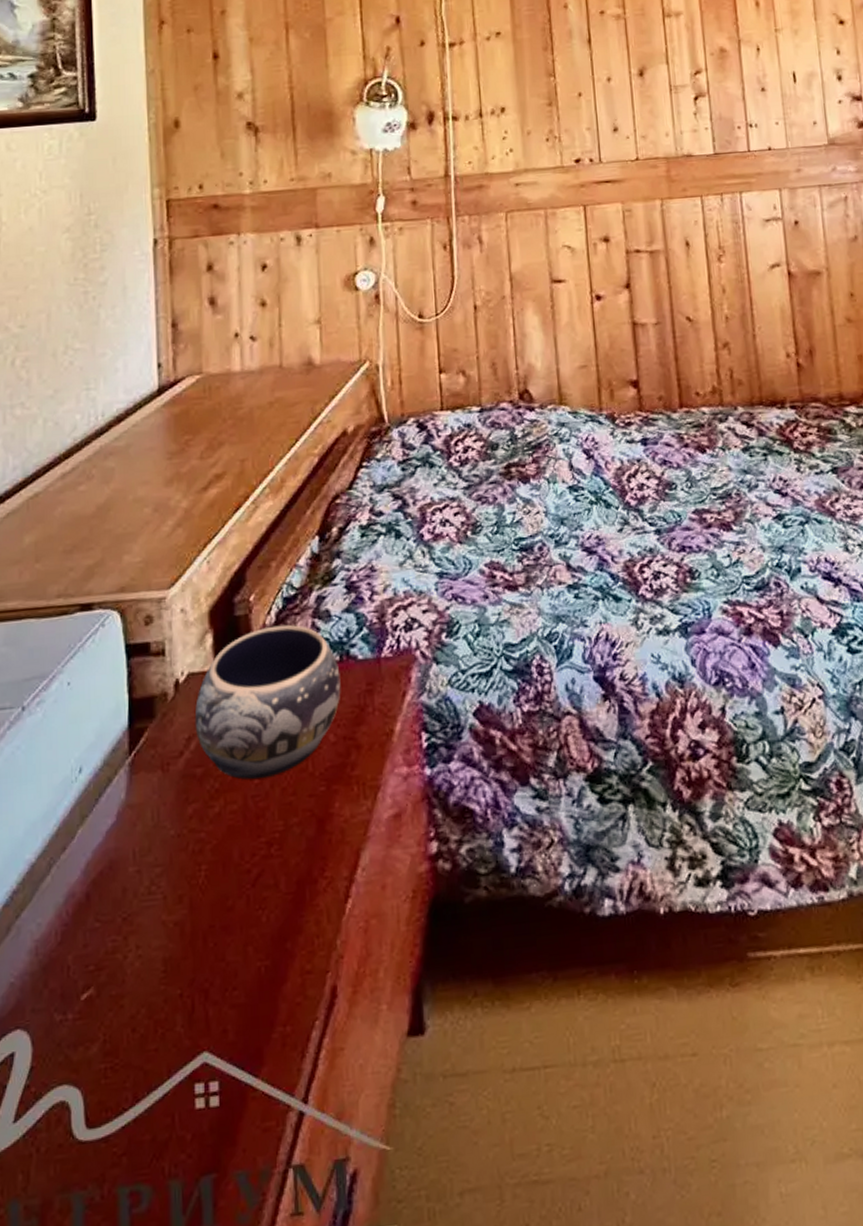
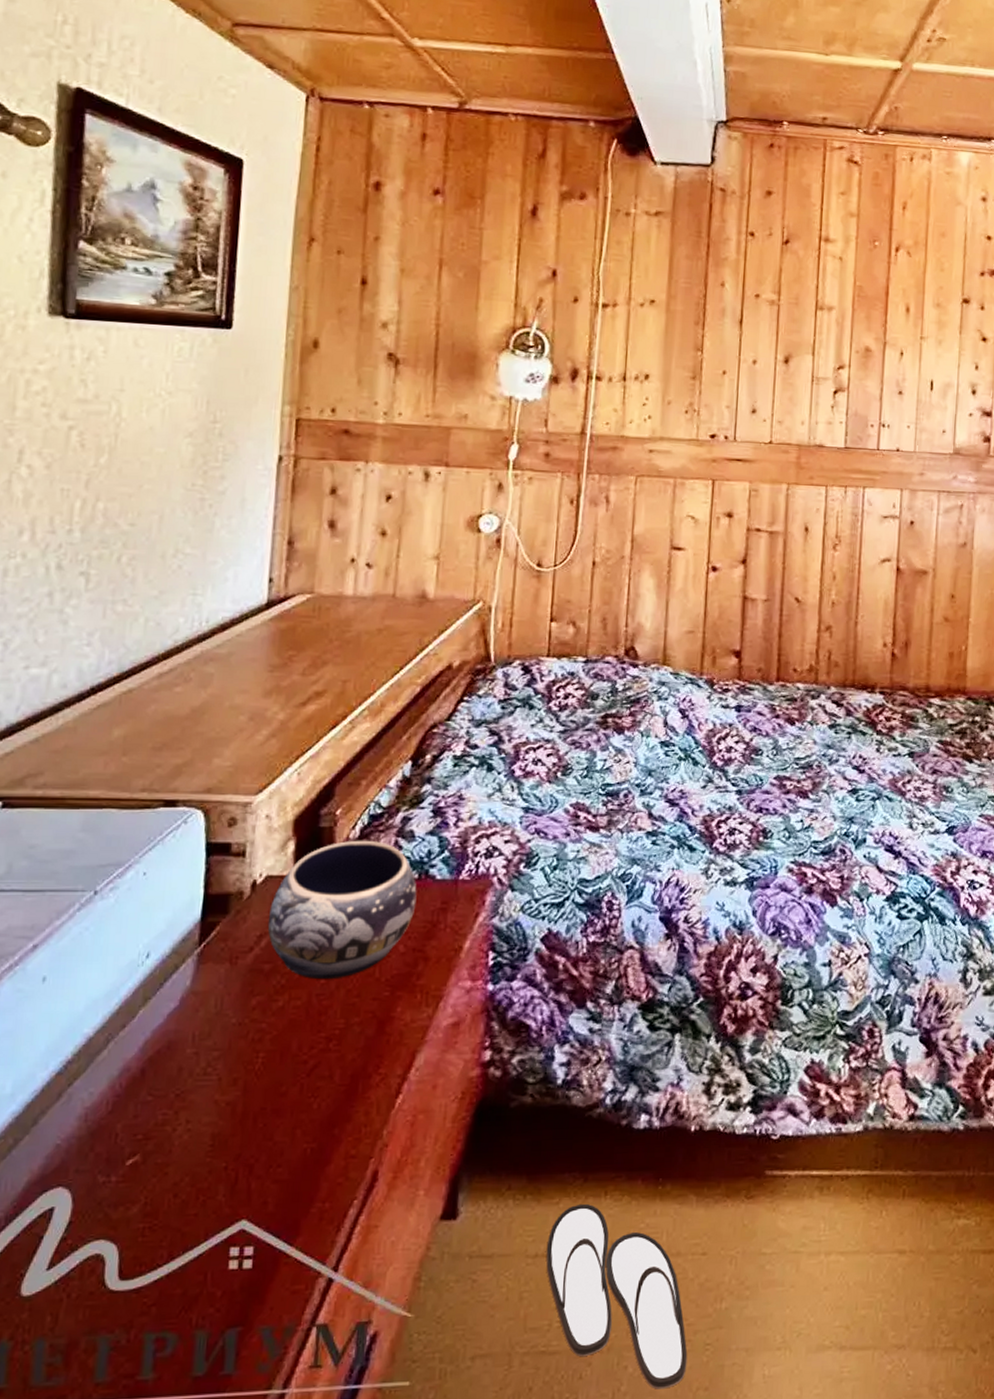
slippers: none [523,1006,694,1218] -> present [546,1203,688,1389]

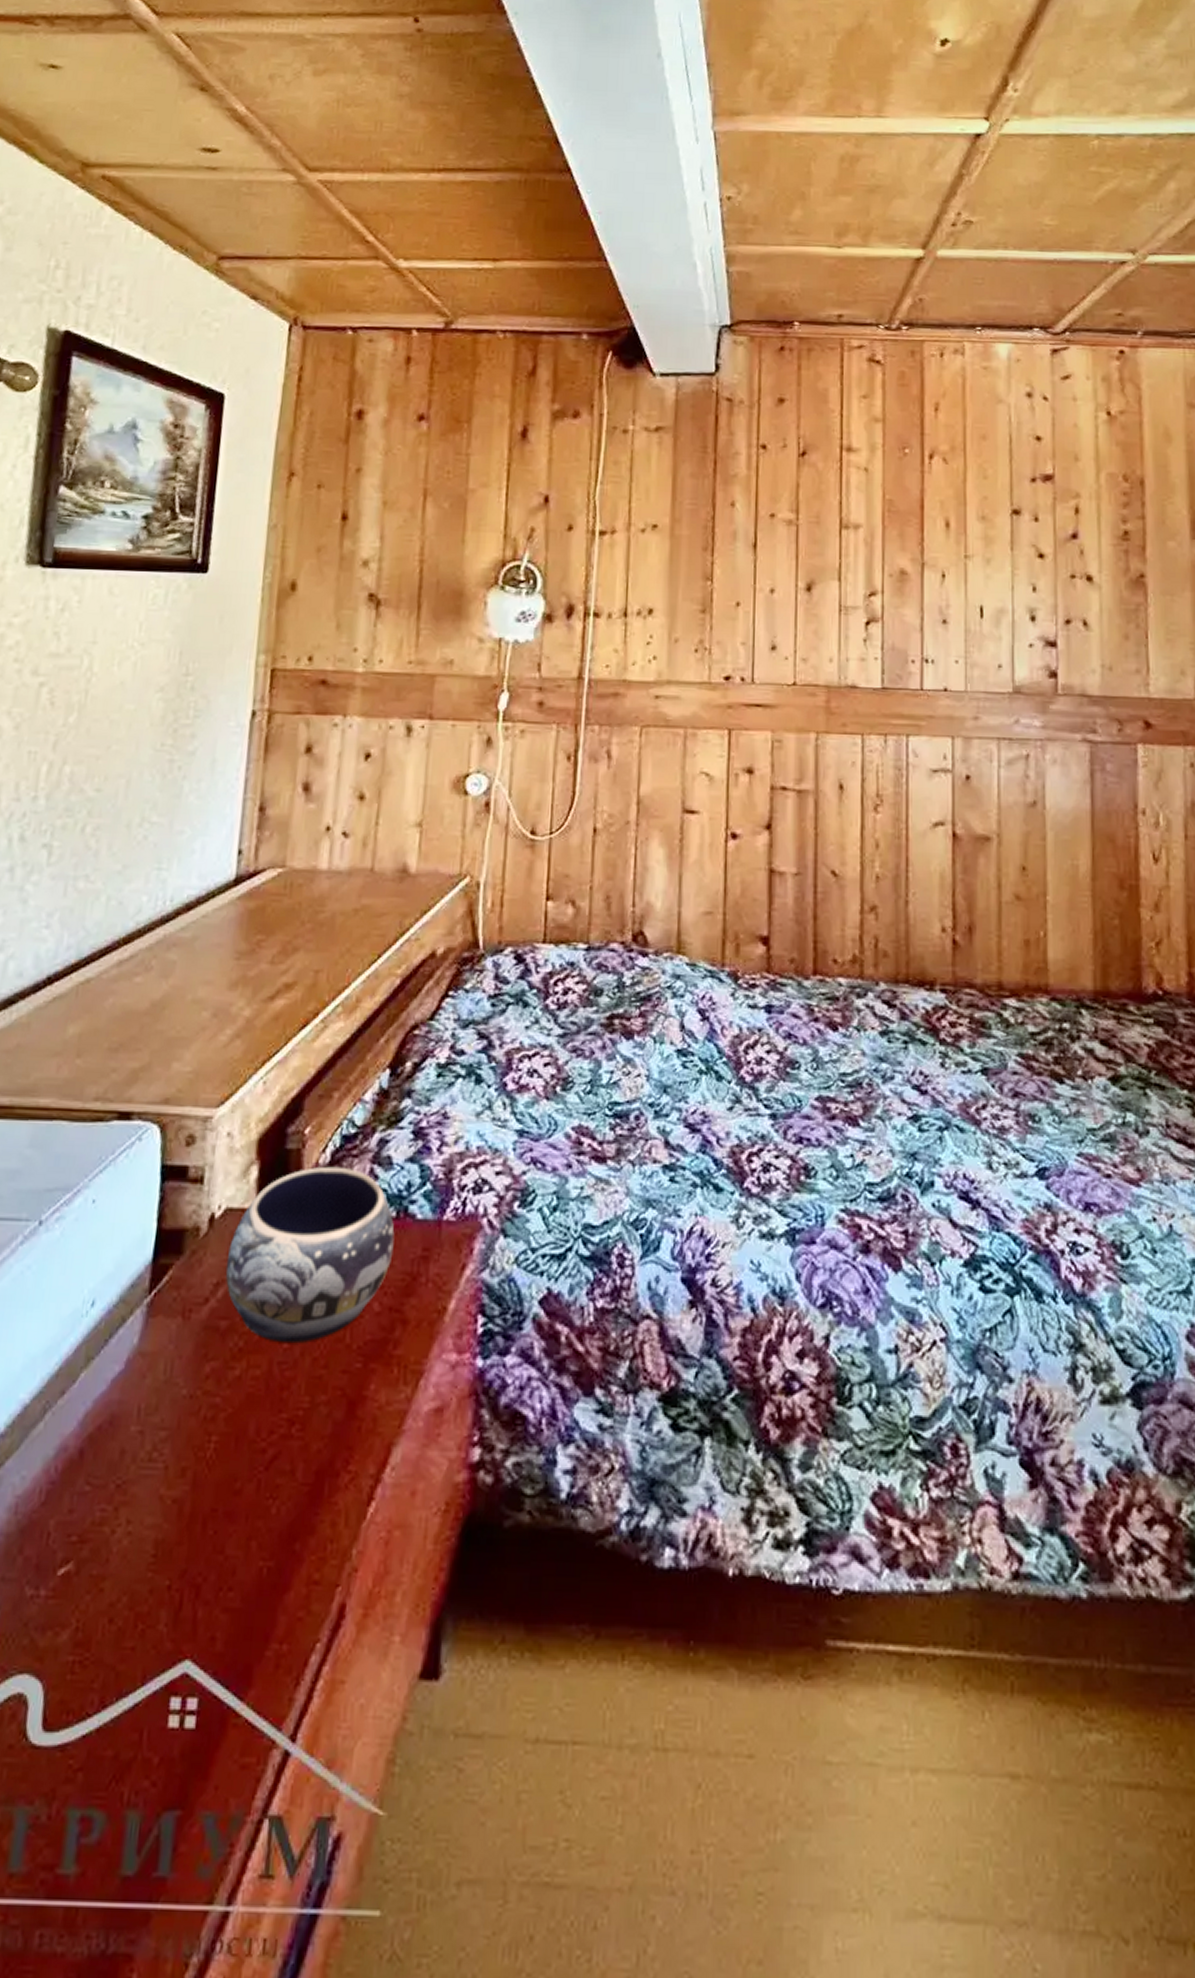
slippers: present [546,1203,688,1389] -> none [549,1669,734,1957]

